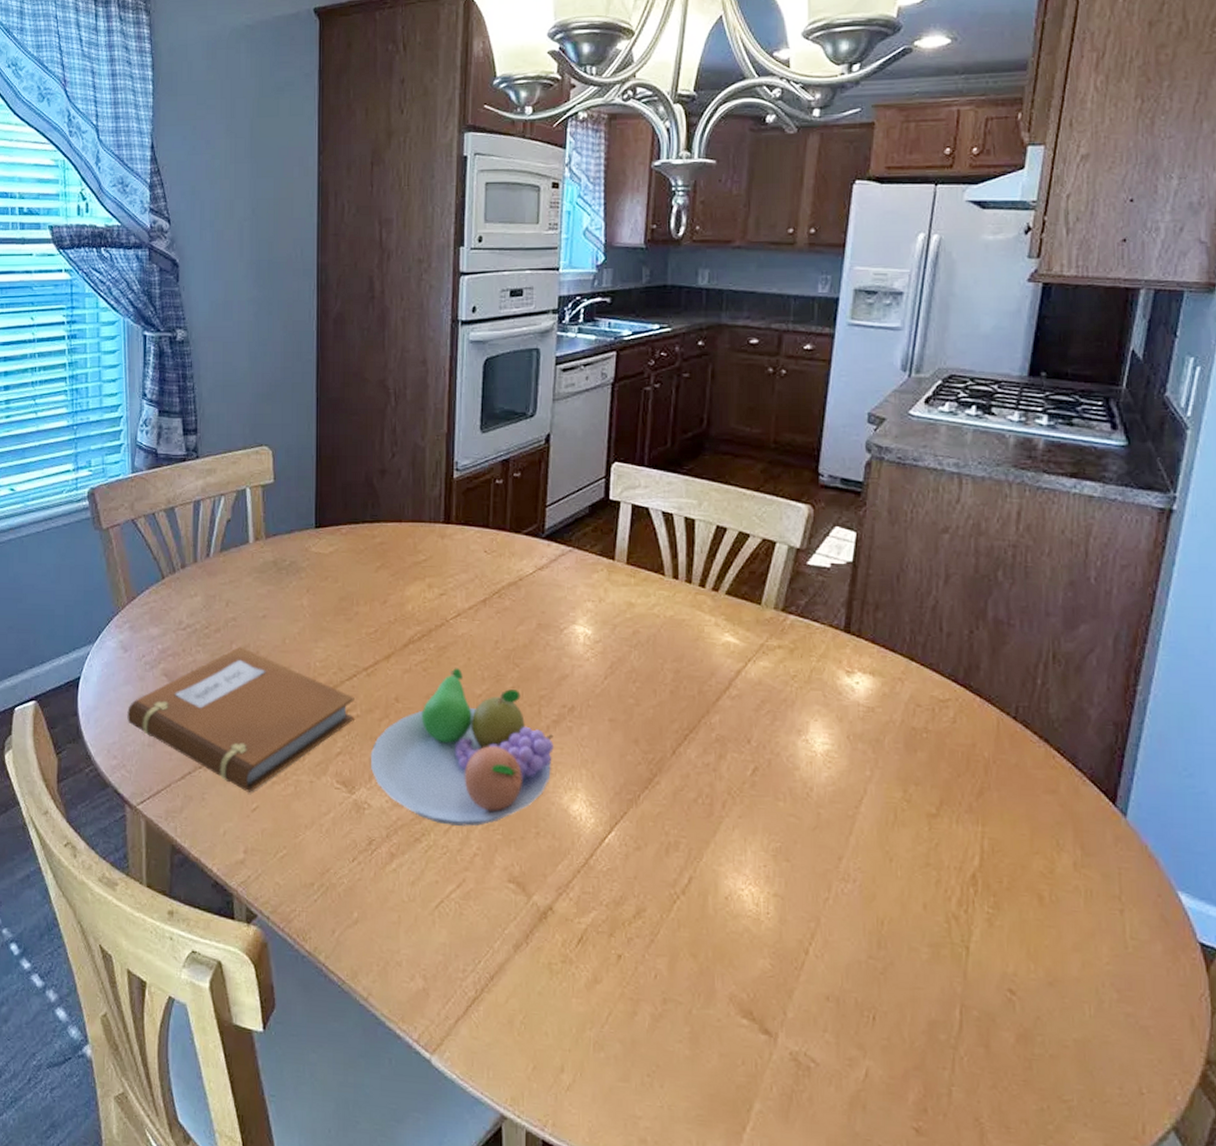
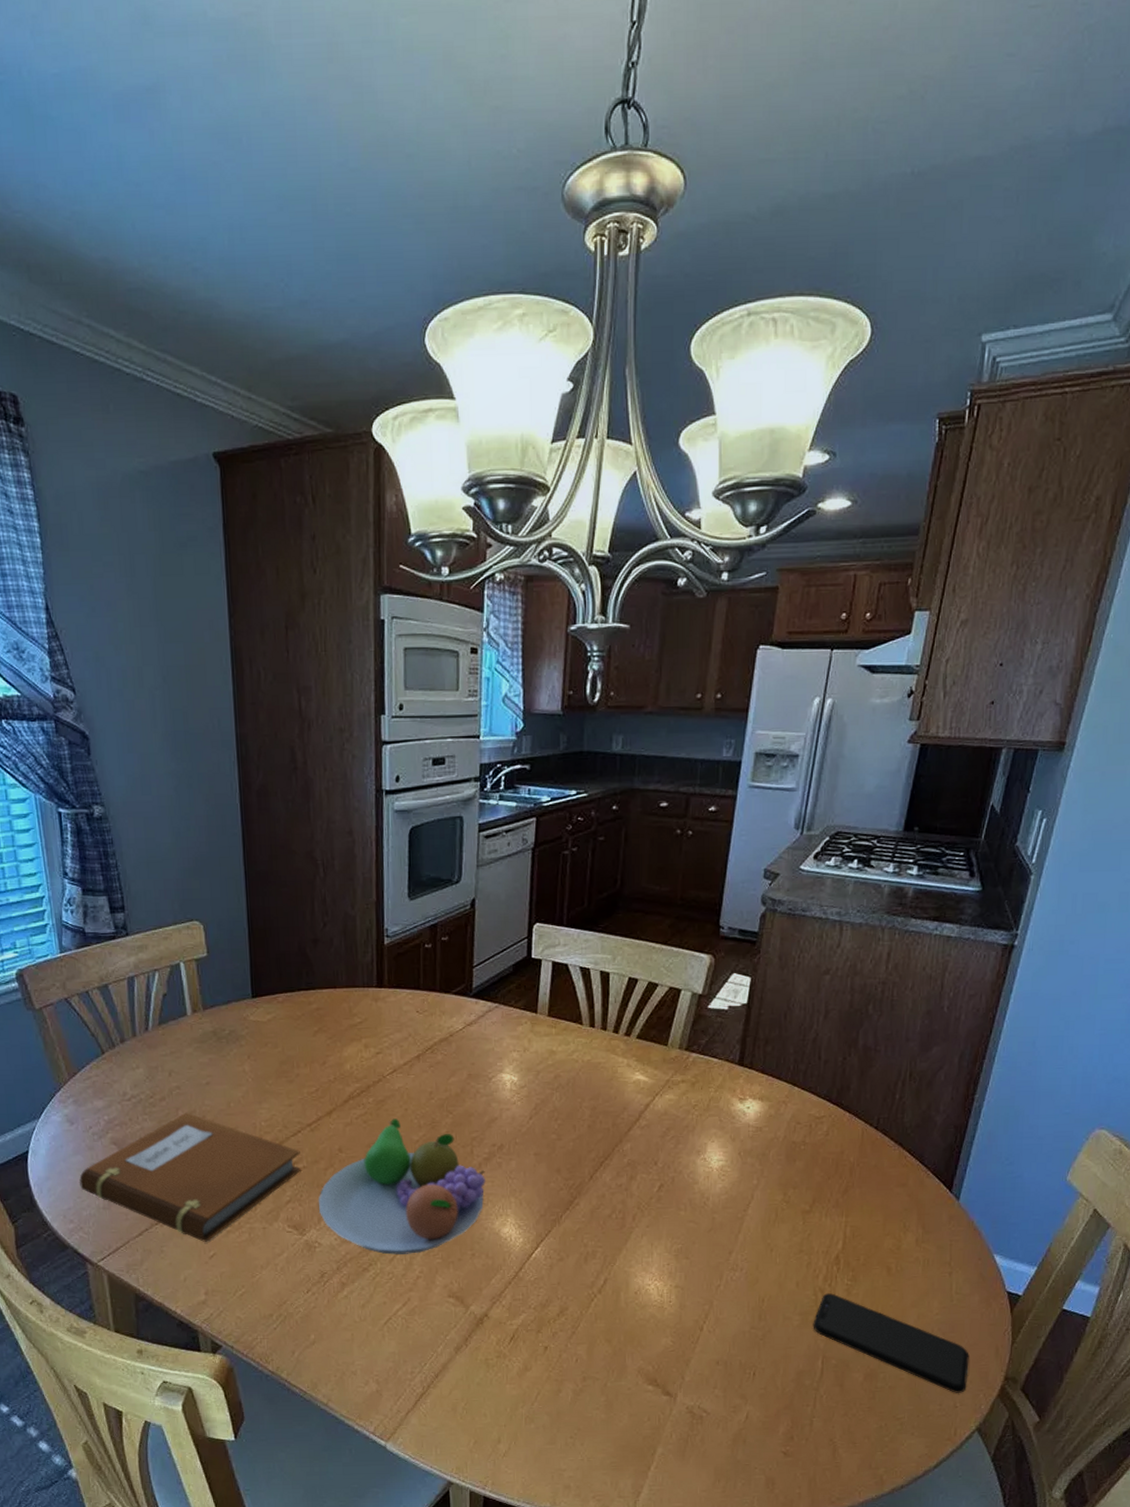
smartphone: none [946,922,1156,1075] -> present [813,1293,969,1393]

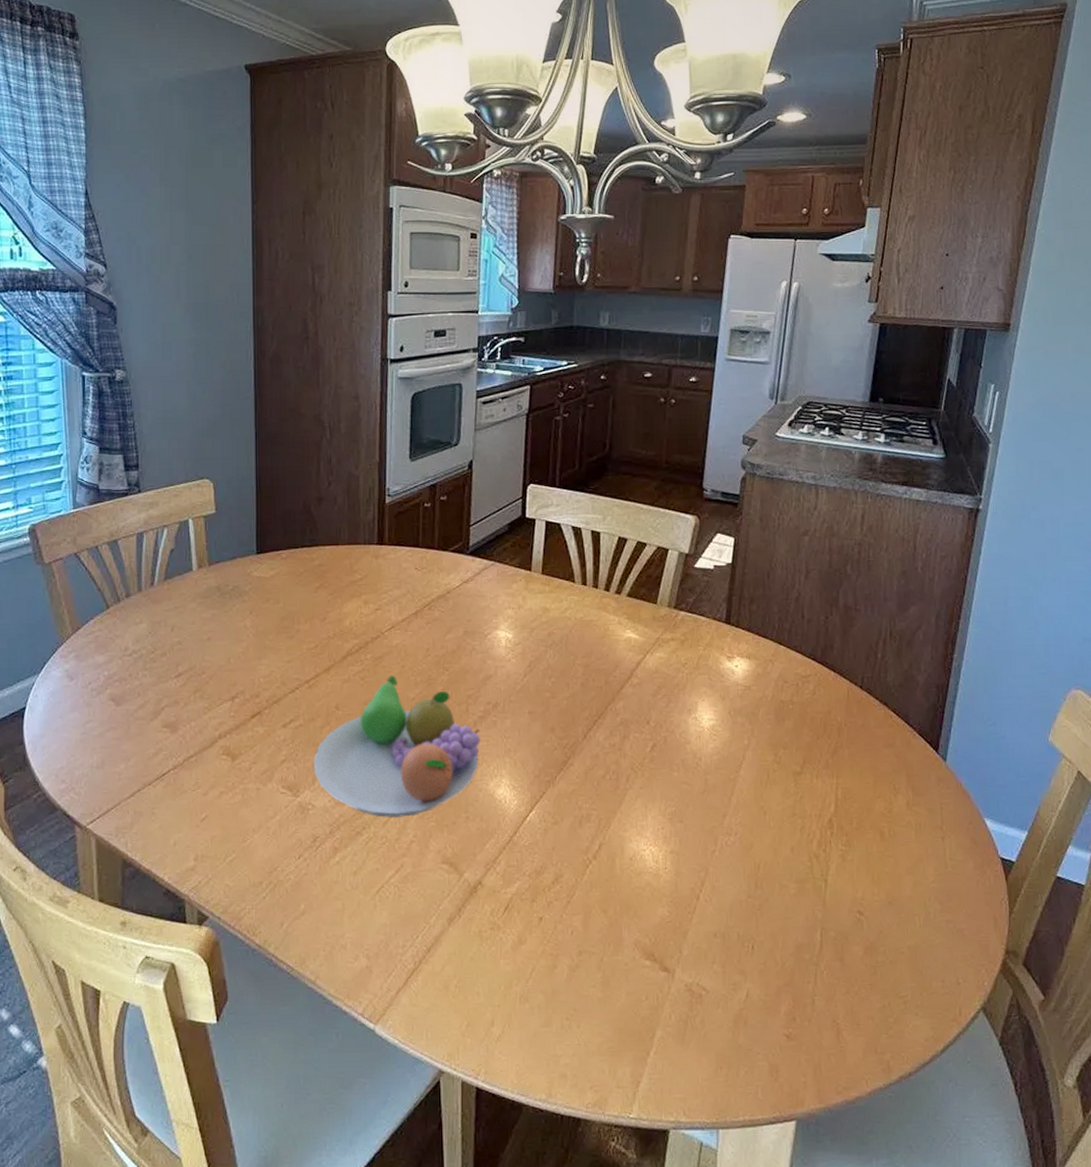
notebook: present [79,1112,301,1242] -> none [75,668,298,804]
smartphone: present [813,1293,969,1393] -> none [809,859,969,968]

